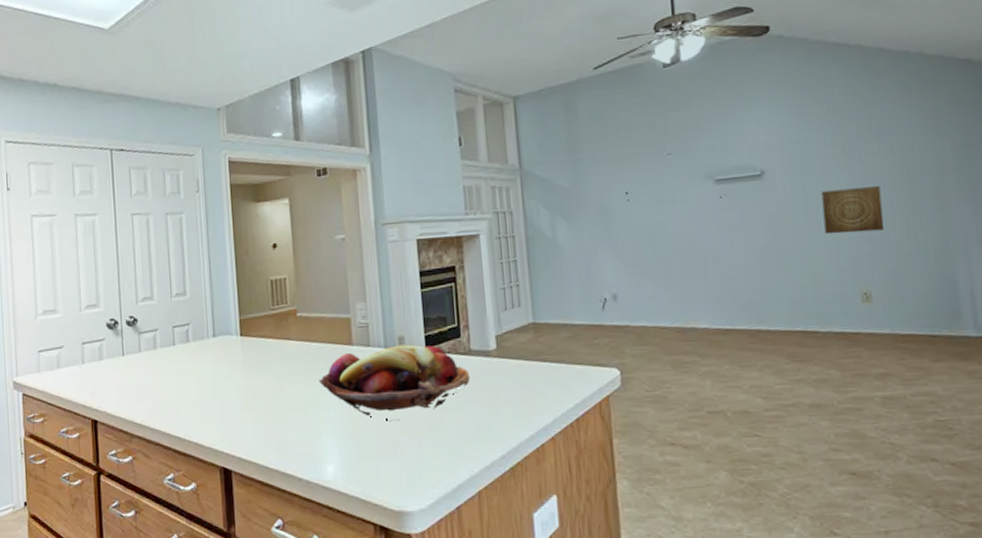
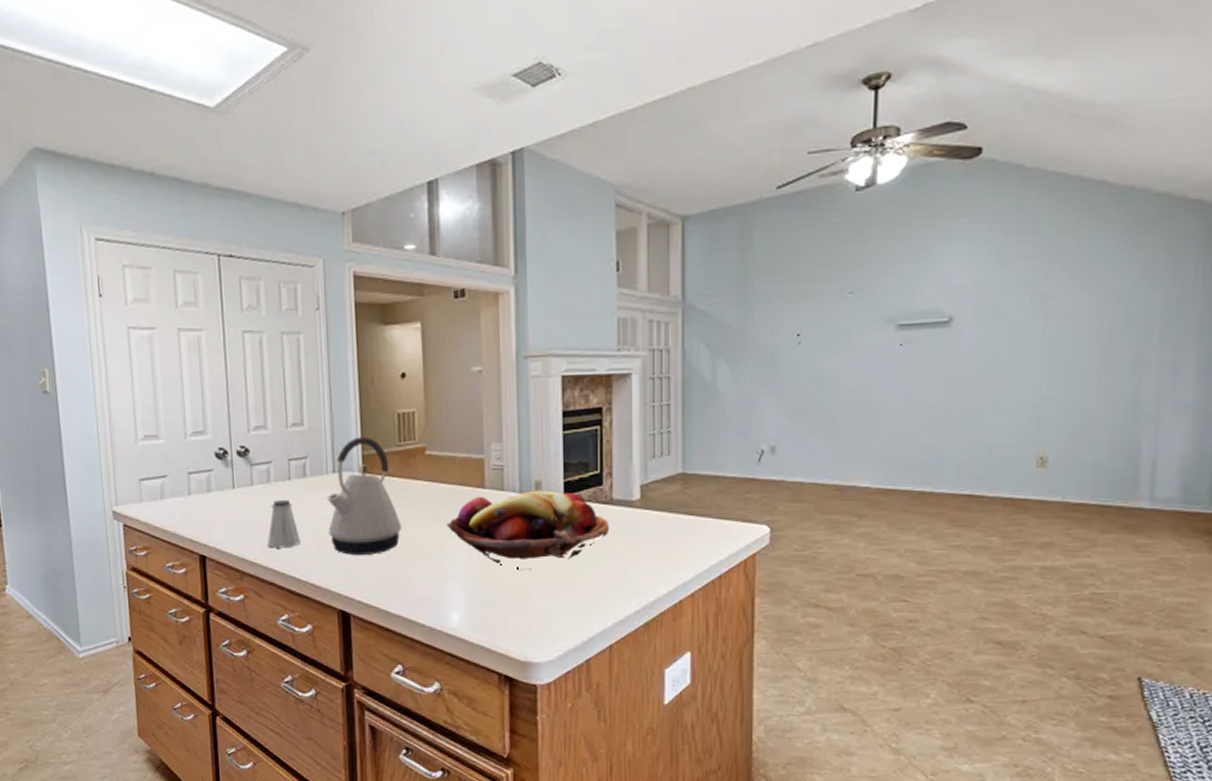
saltshaker: none [153,364,184,410] -> present [267,500,300,548]
kettle: none [208,302,278,414] -> present [326,436,402,556]
wall art: present [821,186,885,235] -> none [1009,341,1076,392]

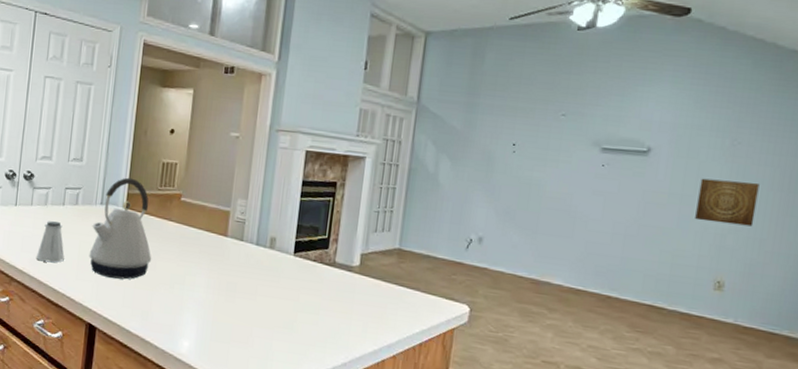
fruit basket: present [446,490,610,570] -> none [190,242,330,313]
wall art: none [1009,341,1076,392] -> present [695,178,760,227]

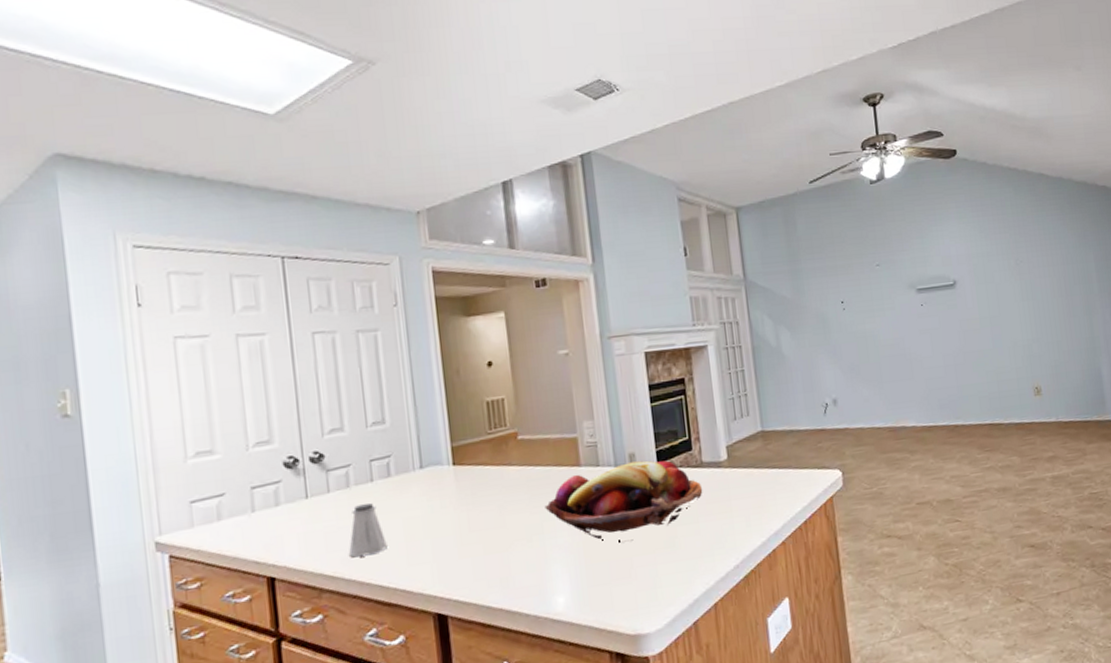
kettle: present [89,177,152,280] -> none [414,428,499,553]
fruit basket: none [190,242,330,313] -> present [544,460,703,542]
wall art: present [695,178,760,227] -> none [1001,294,1049,337]

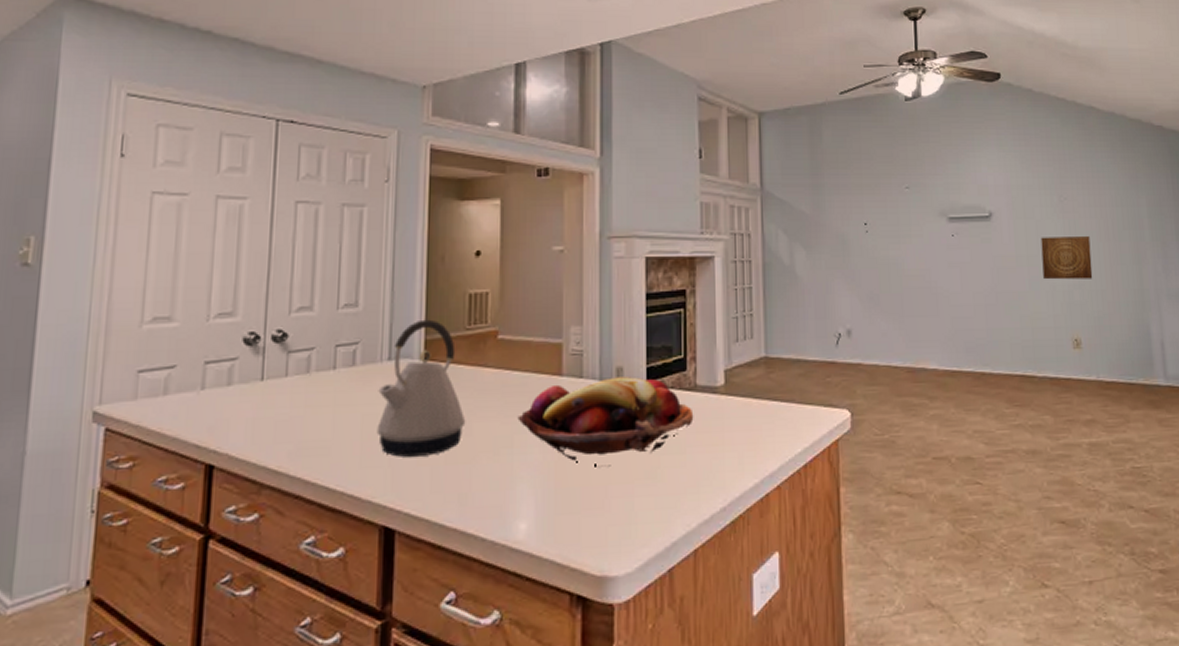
saltshaker: present [348,503,387,558] -> none [297,393,341,452]
kettle: none [414,428,499,553] -> present [376,319,466,458]
wall art: none [1001,294,1049,337] -> present [1040,236,1093,280]

